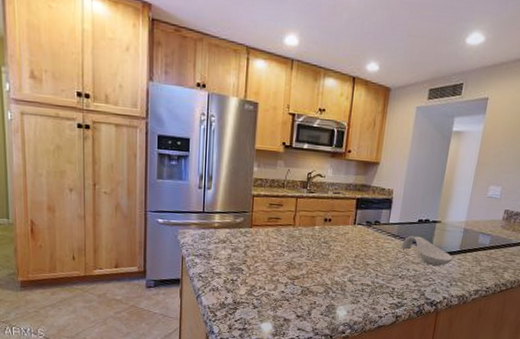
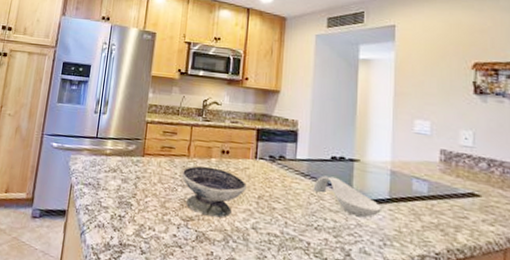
bowl: none [287,233,346,275] -> present [181,166,247,218]

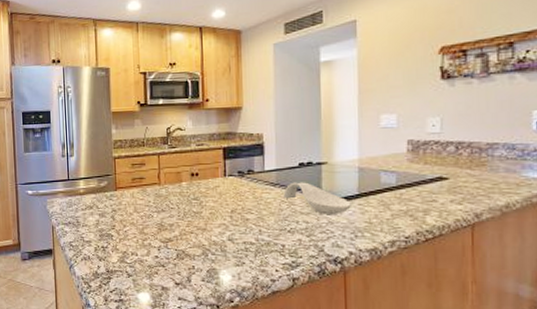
bowl: present [181,166,247,218] -> none [155,190,219,235]

